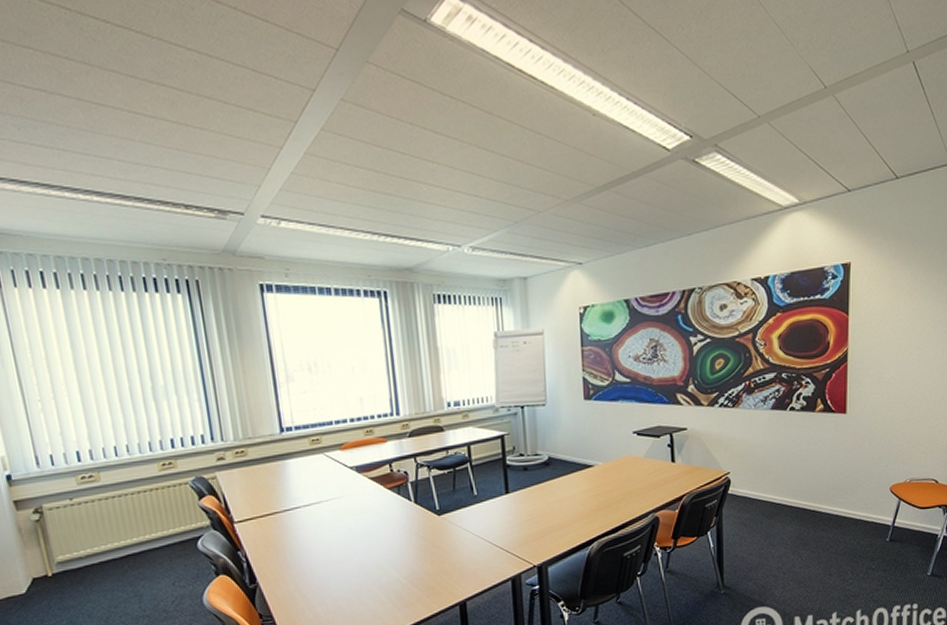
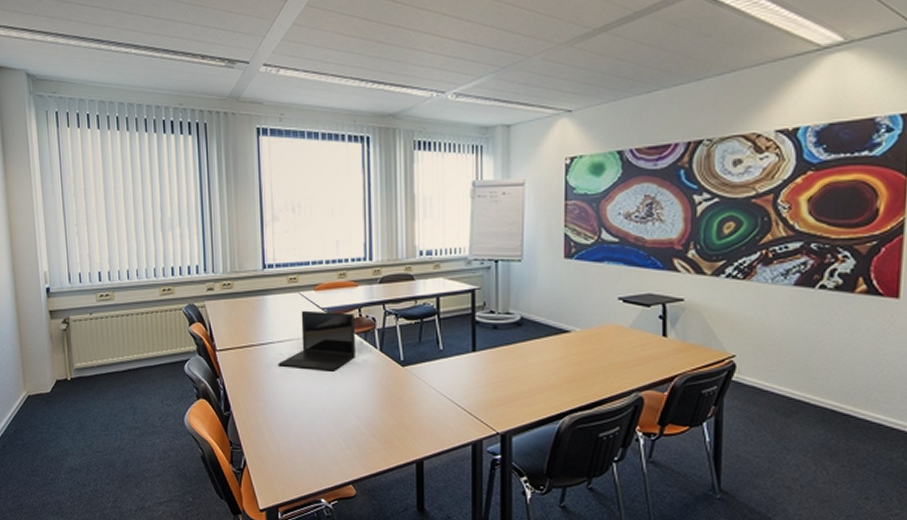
laptop: none [306,469,391,531] -> present [278,310,357,371]

